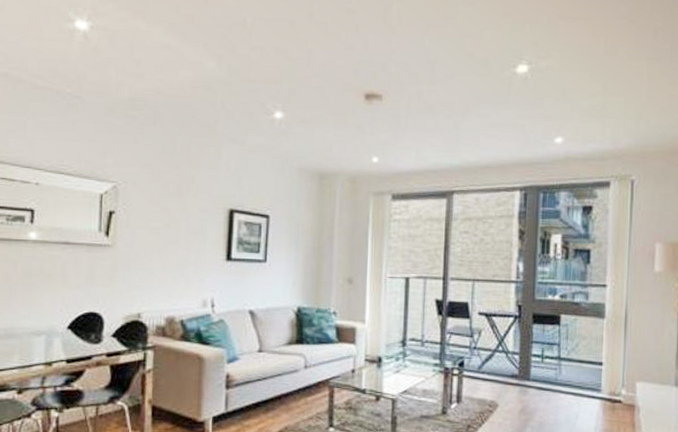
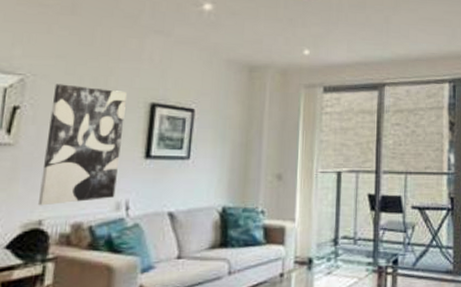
wall art: none [136,190,207,301] -> present [37,84,127,206]

